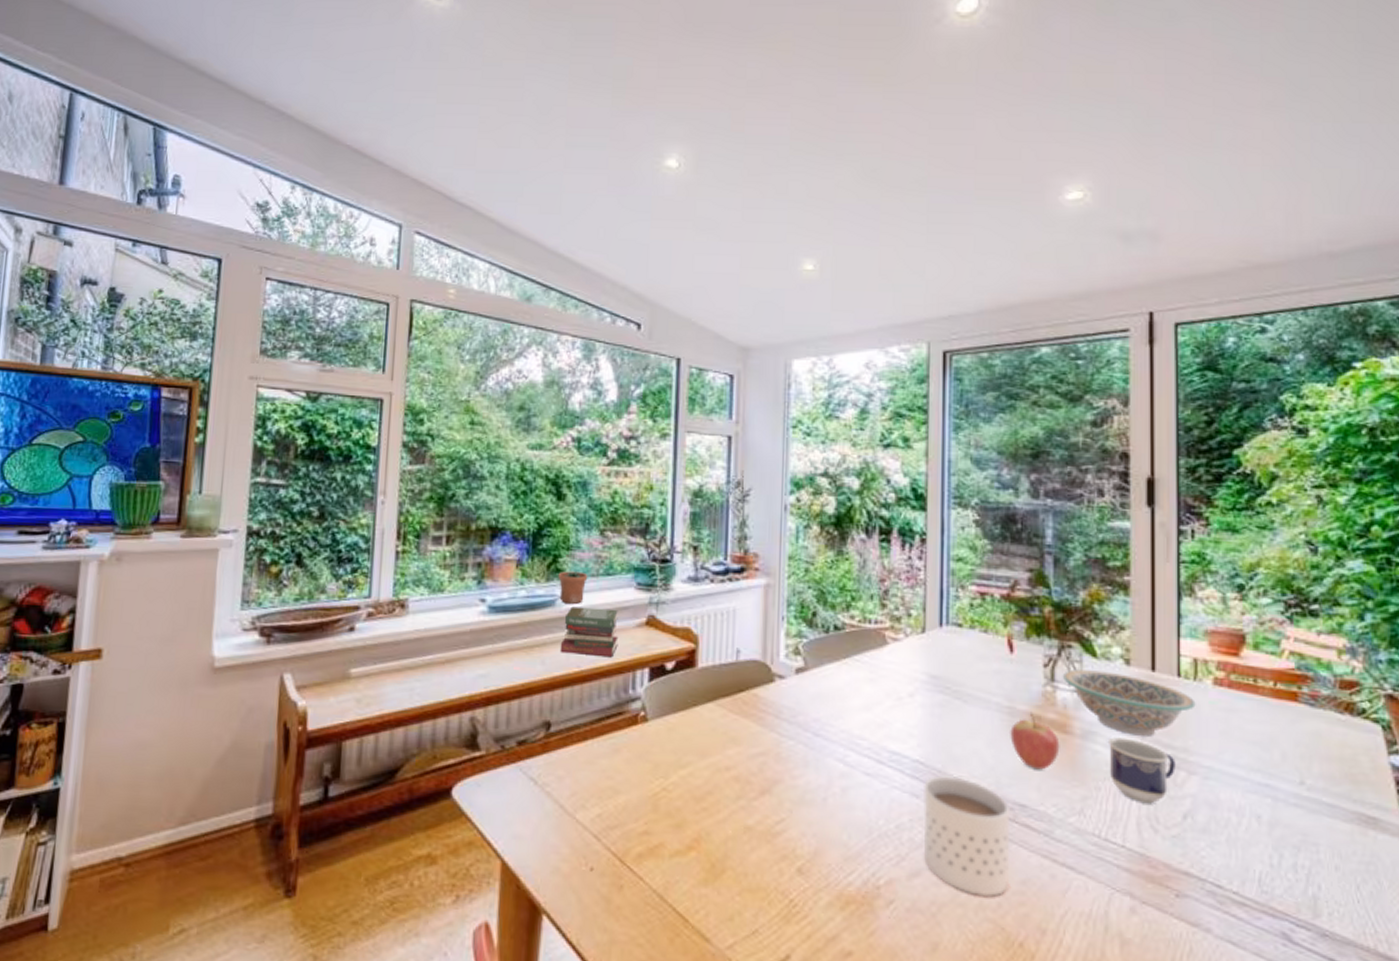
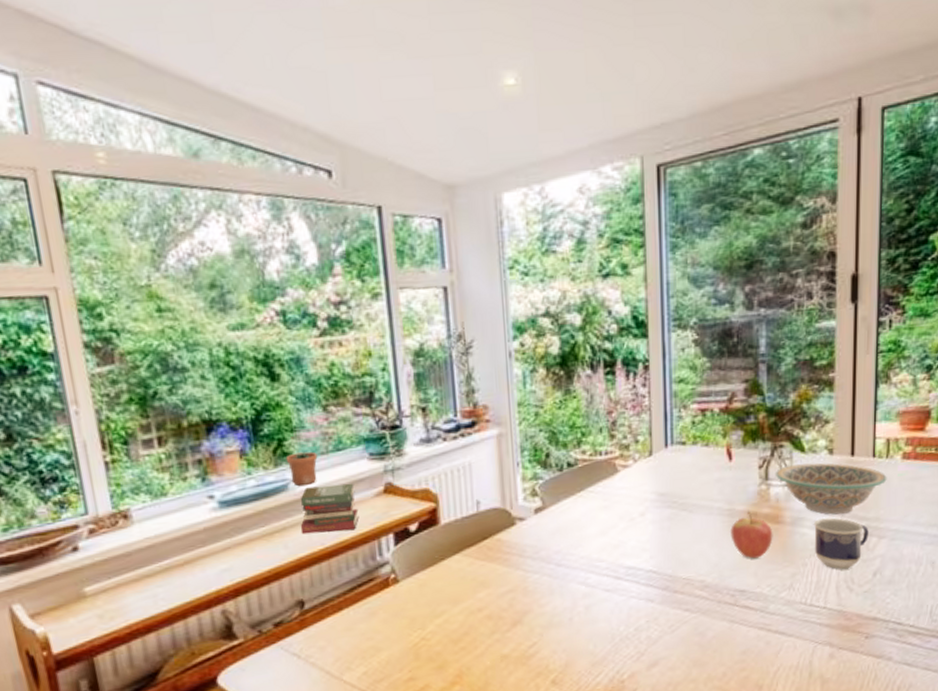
mug: present [922,775,1009,898] -> none [656,577,732,671]

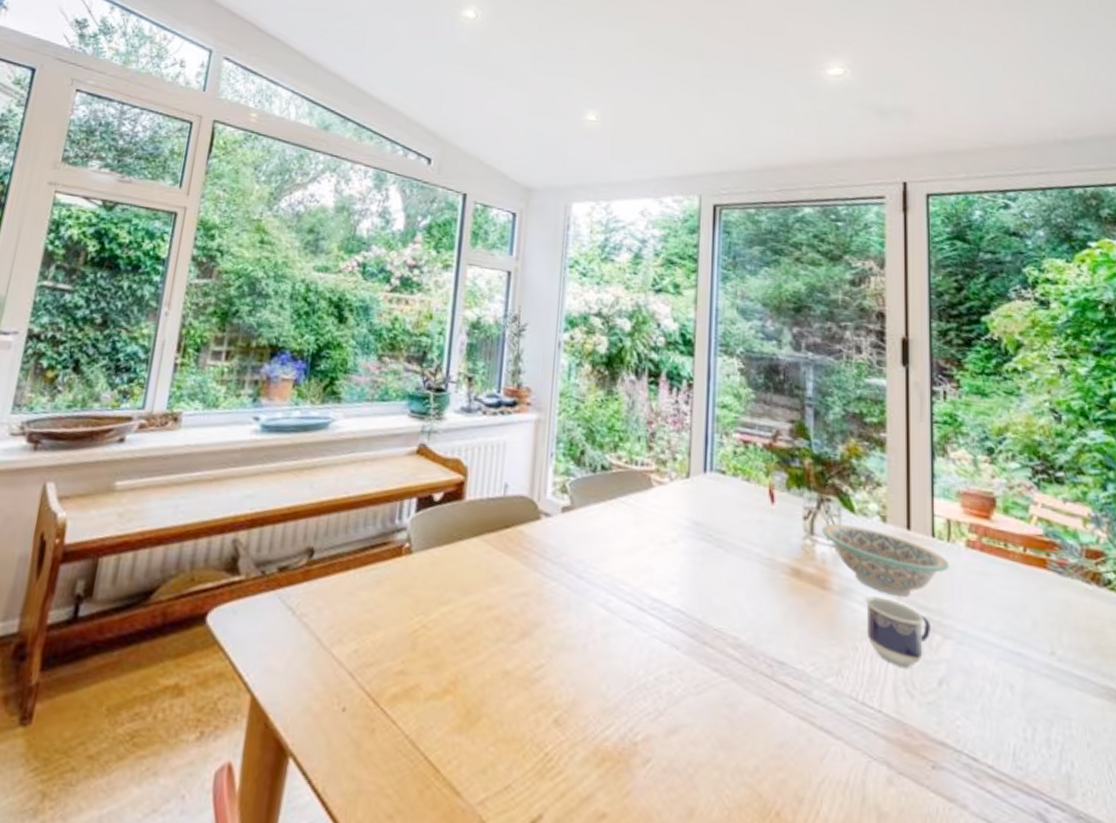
planter: present [285,451,318,486] -> none [333,394,363,428]
books: present [300,482,359,534] -> none [329,430,390,485]
fruit: present [730,511,773,559] -> none [770,566,819,626]

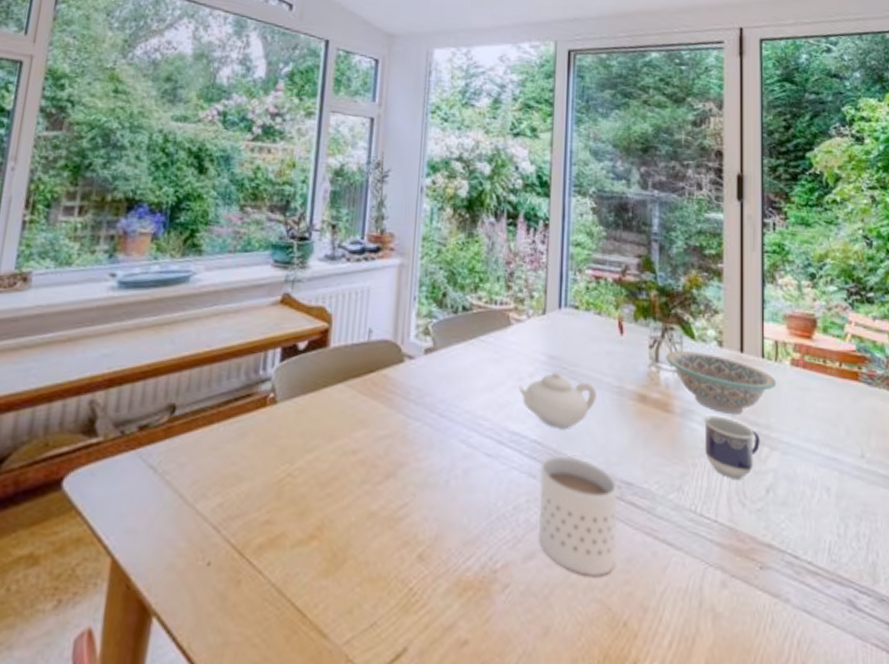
teapot: none [661,539,745,599] -> present [519,372,596,428]
mug: none [682,626,768,761] -> present [539,455,617,577]

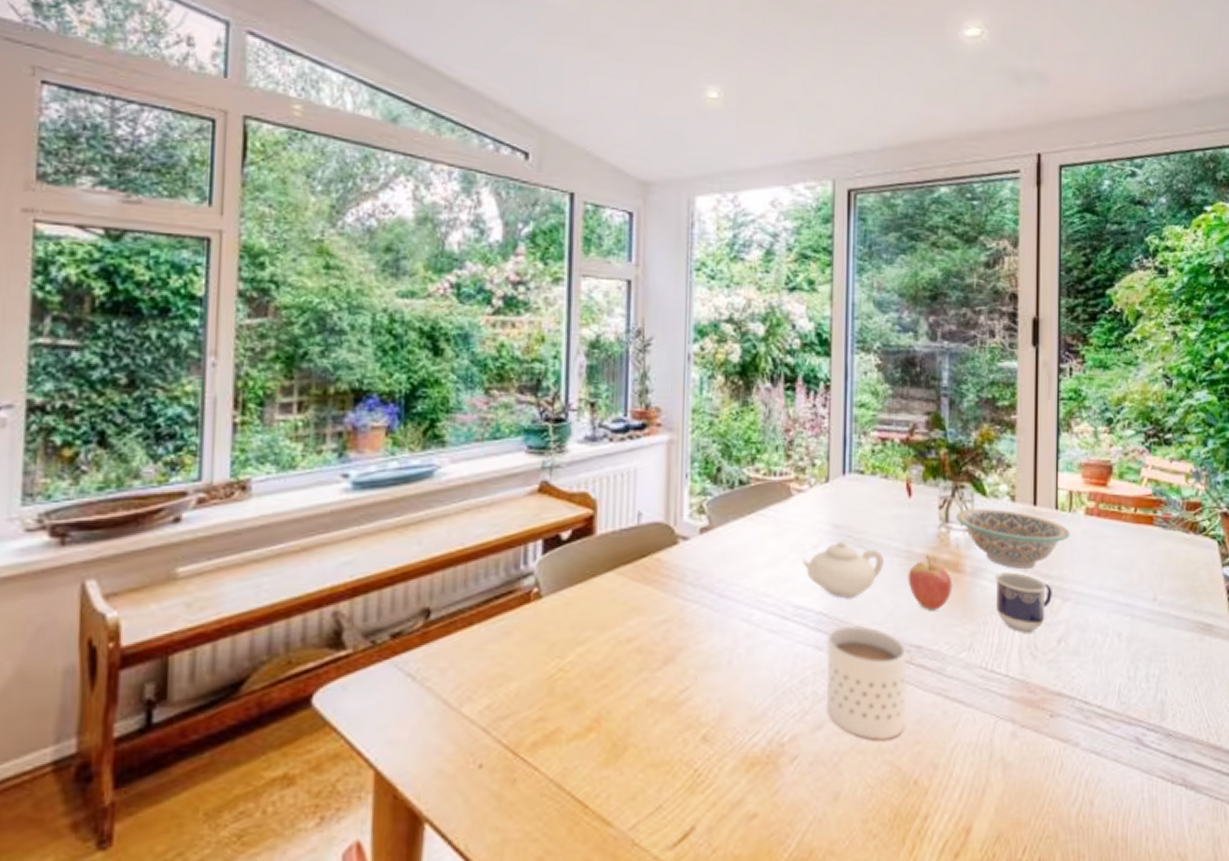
fruit: none [619,393,662,448] -> present [908,555,953,610]

